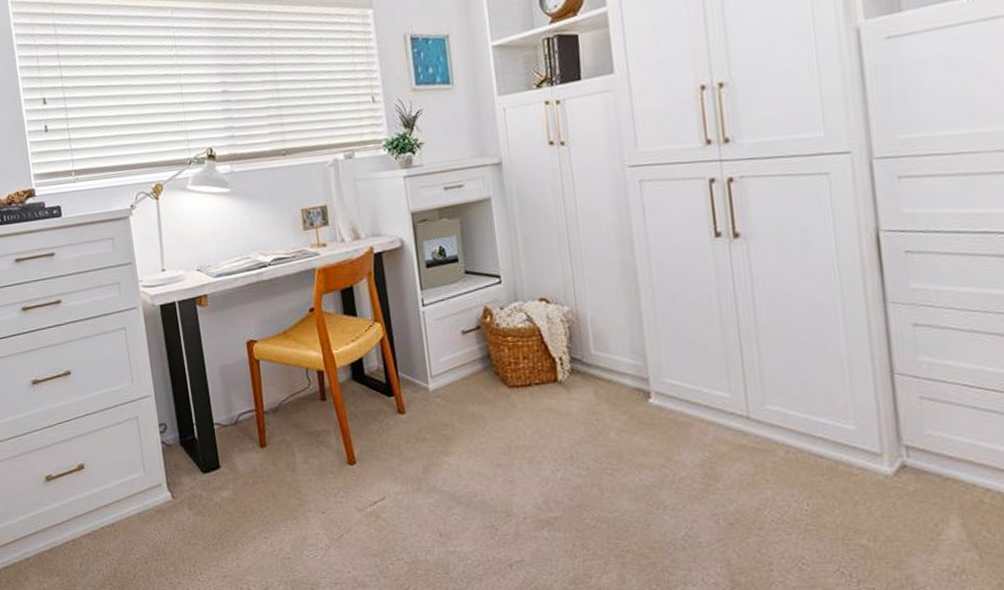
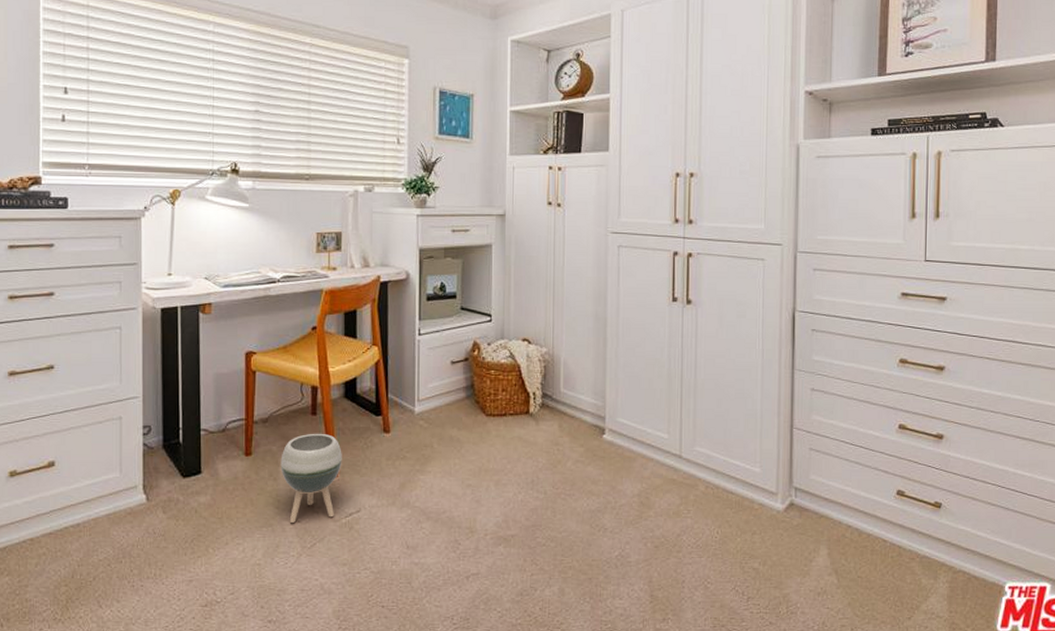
planter: none [296,419,359,515] -> present [280,433,342,524]

